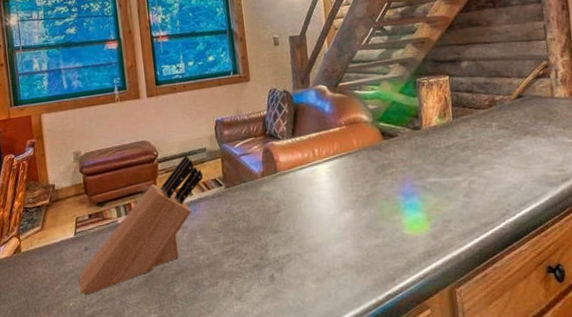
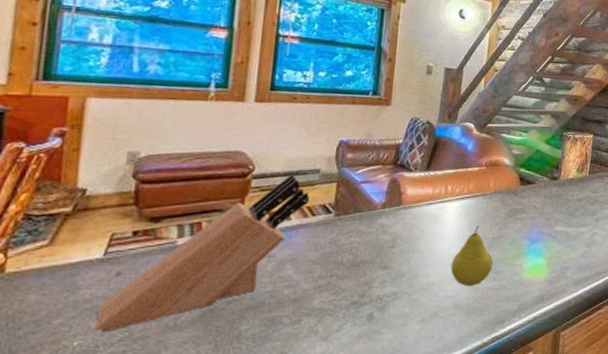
fruit: none [332,184,373,245] -> present [450,225,493,286]

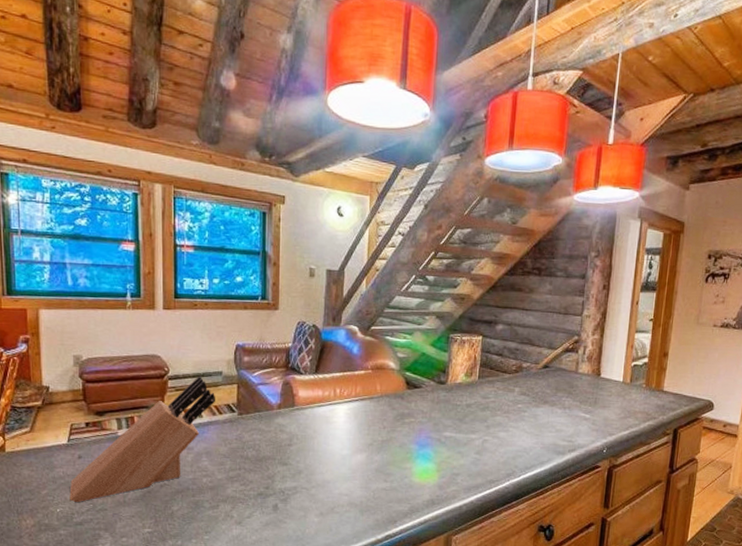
fruit: present [450,225,493,286] -> none [343,427,383,486]

